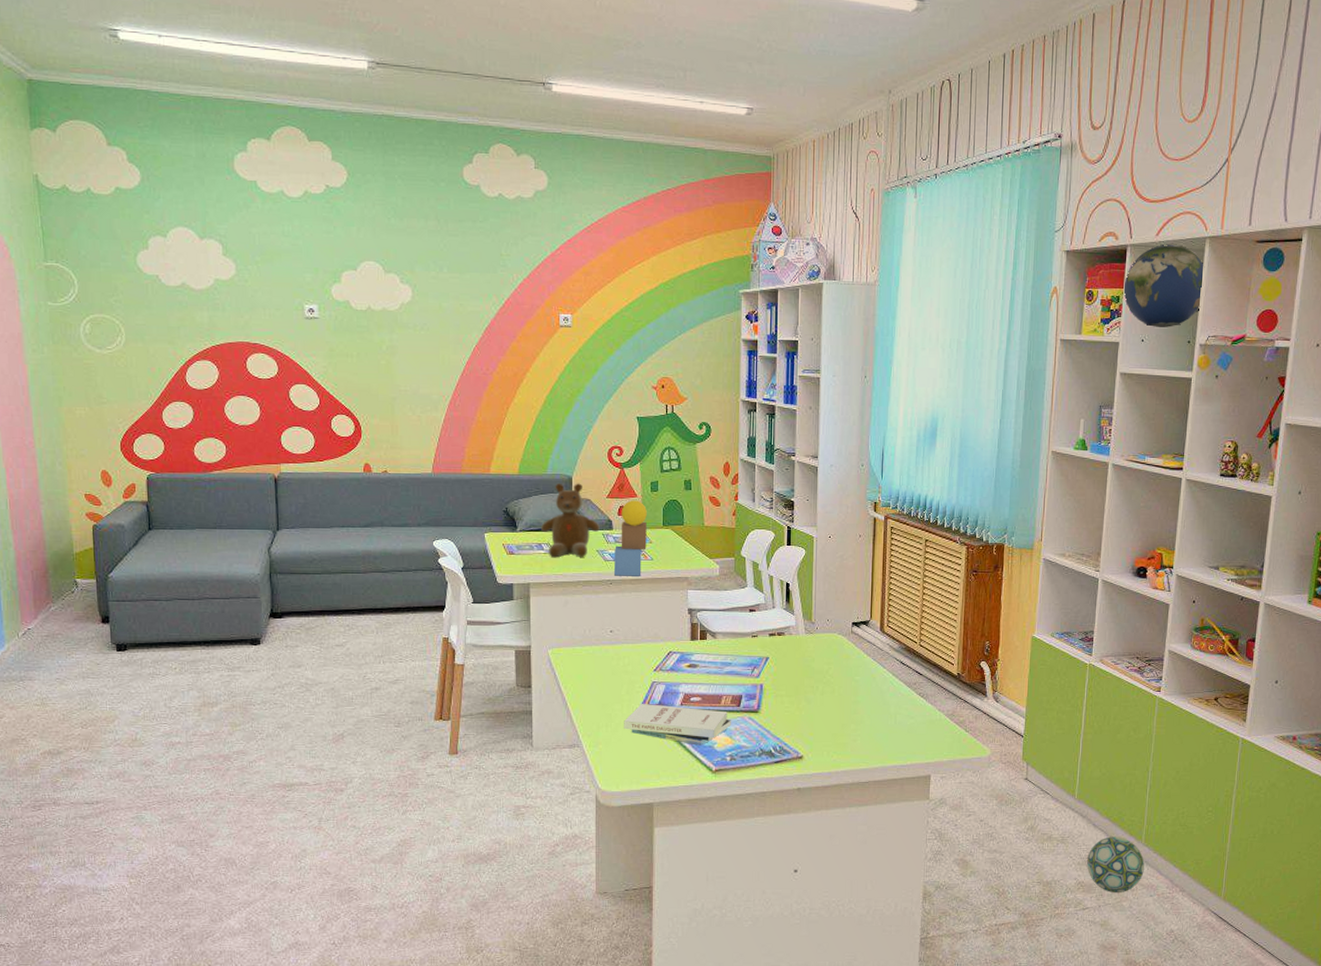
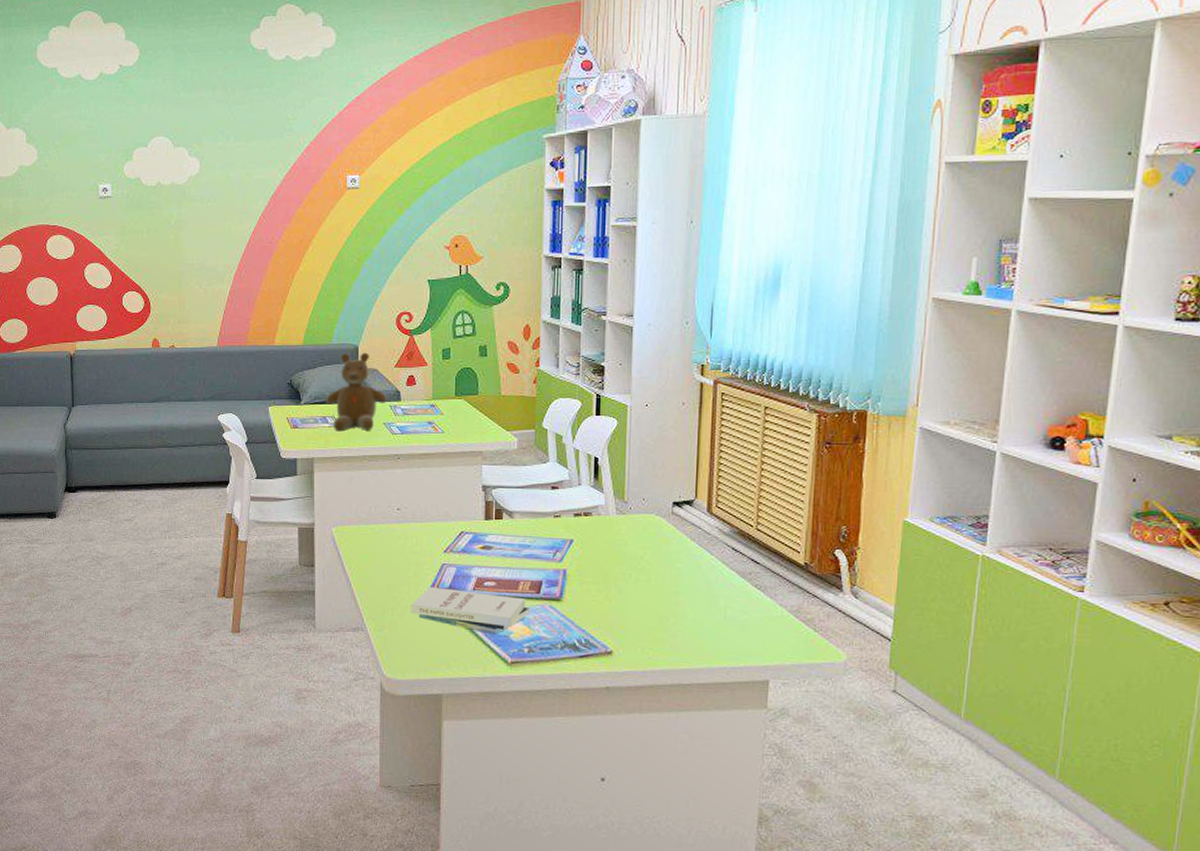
toy blocks: present [614,500,647,576] -> none [402,369,438,450]
ball: present [1087,836,1144,892] -> none [976,767,1059,838]
globe: present [1124,245,1205,328] -> none [1036,33,1155,138]

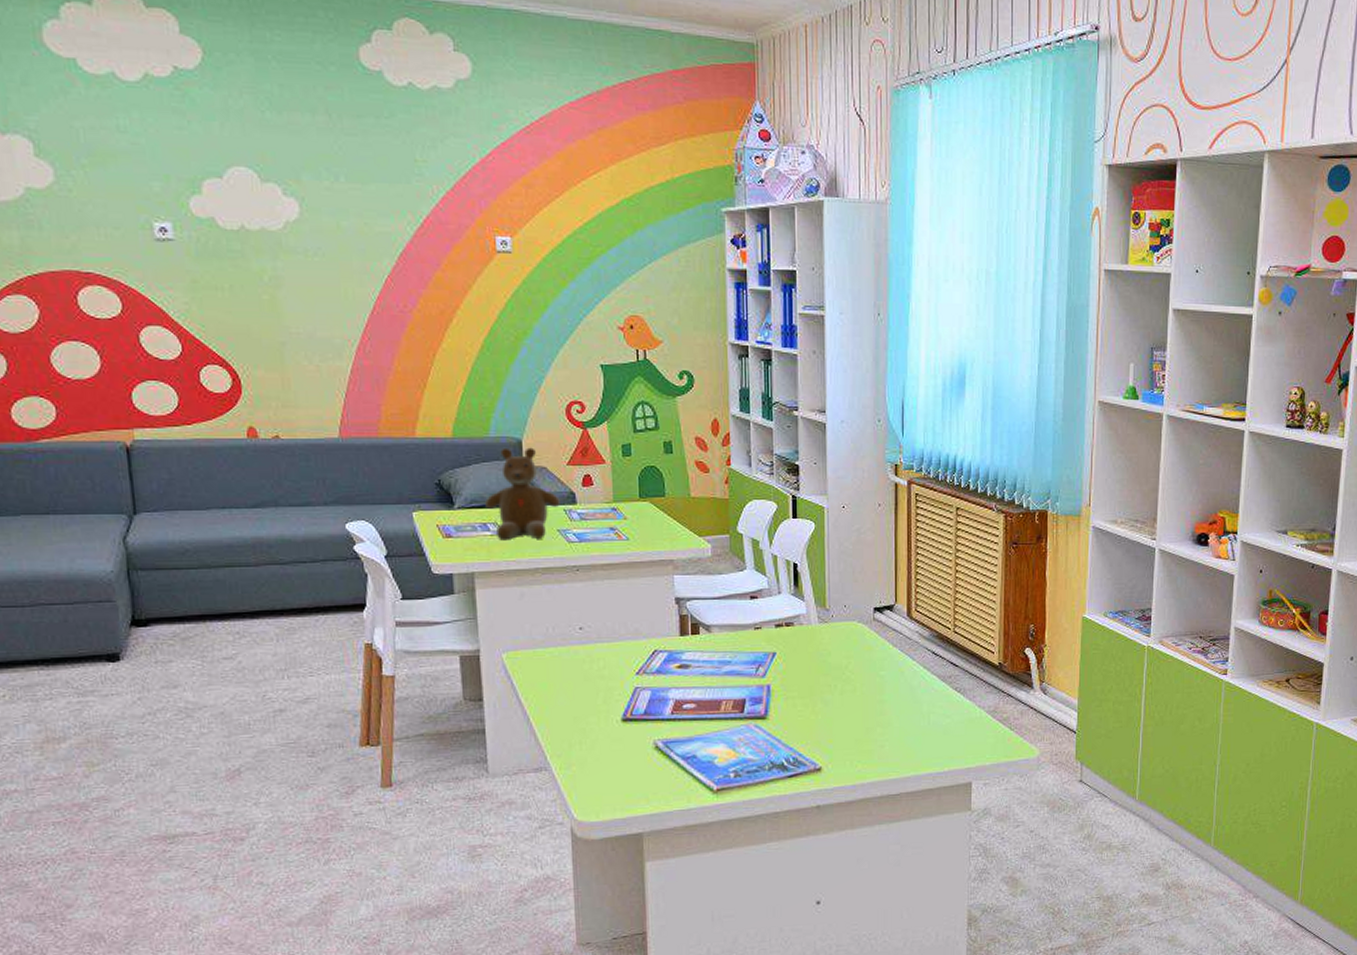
books: present [411,587,529,636] -> none [602,714,734,763]

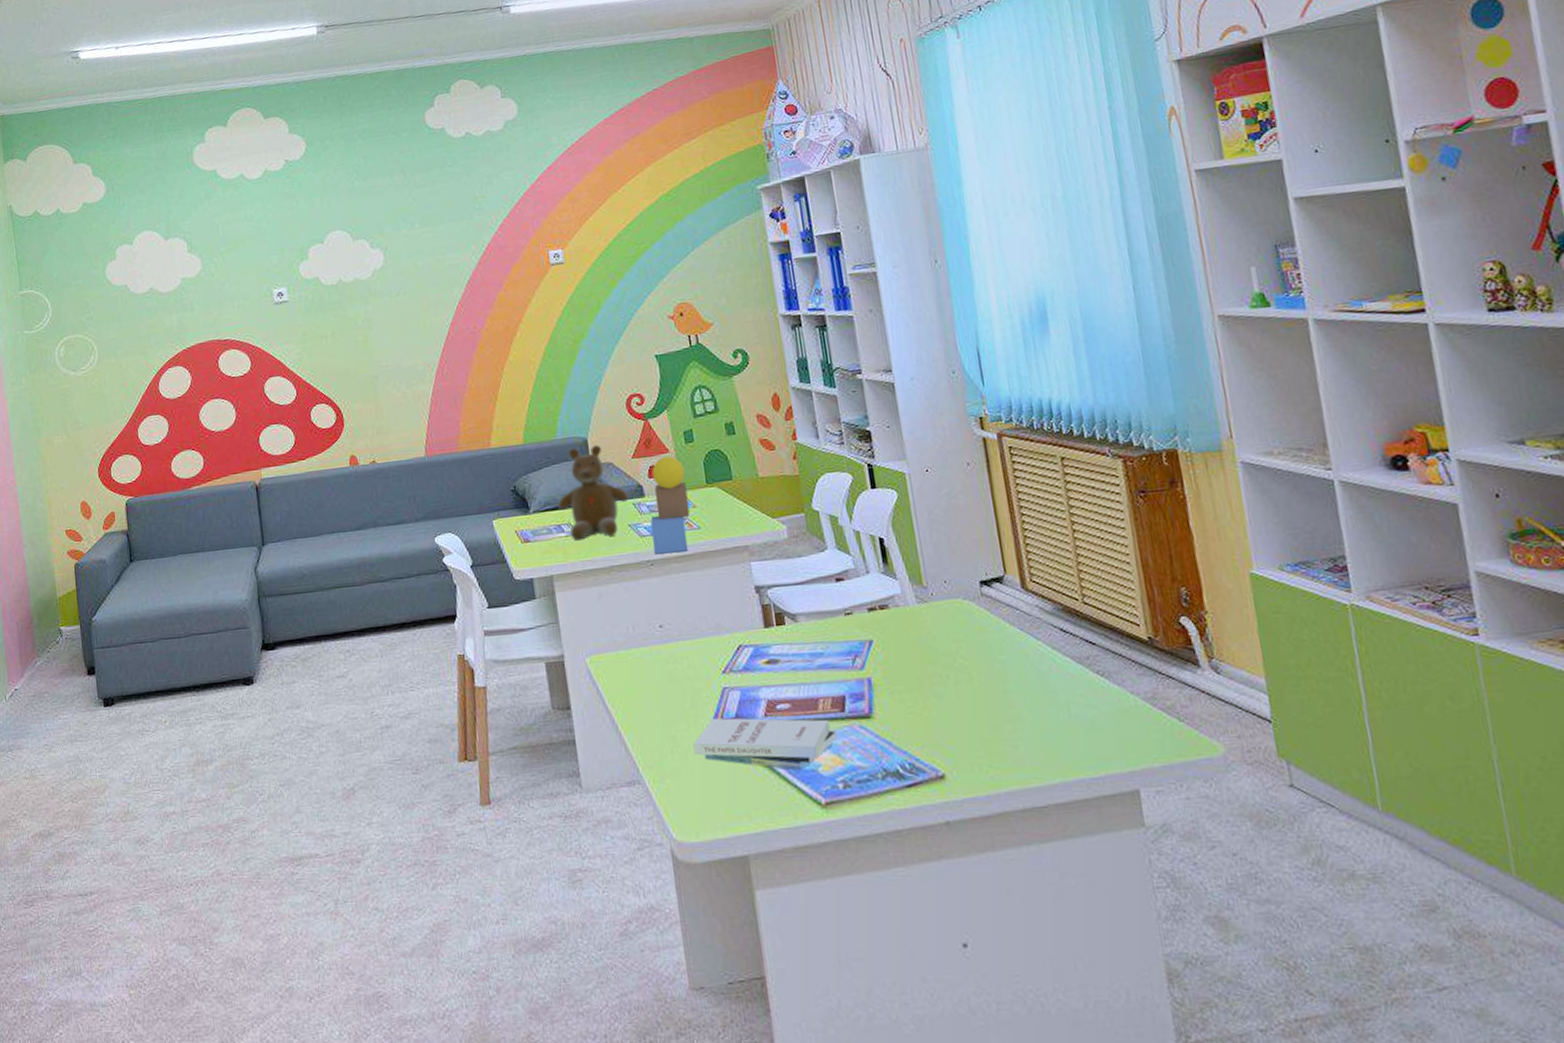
toy blocks: none [580,467,620,561] -> present [650,456,690,555]
books: none [602,714,734,763] -> present [693,718,837,772]

